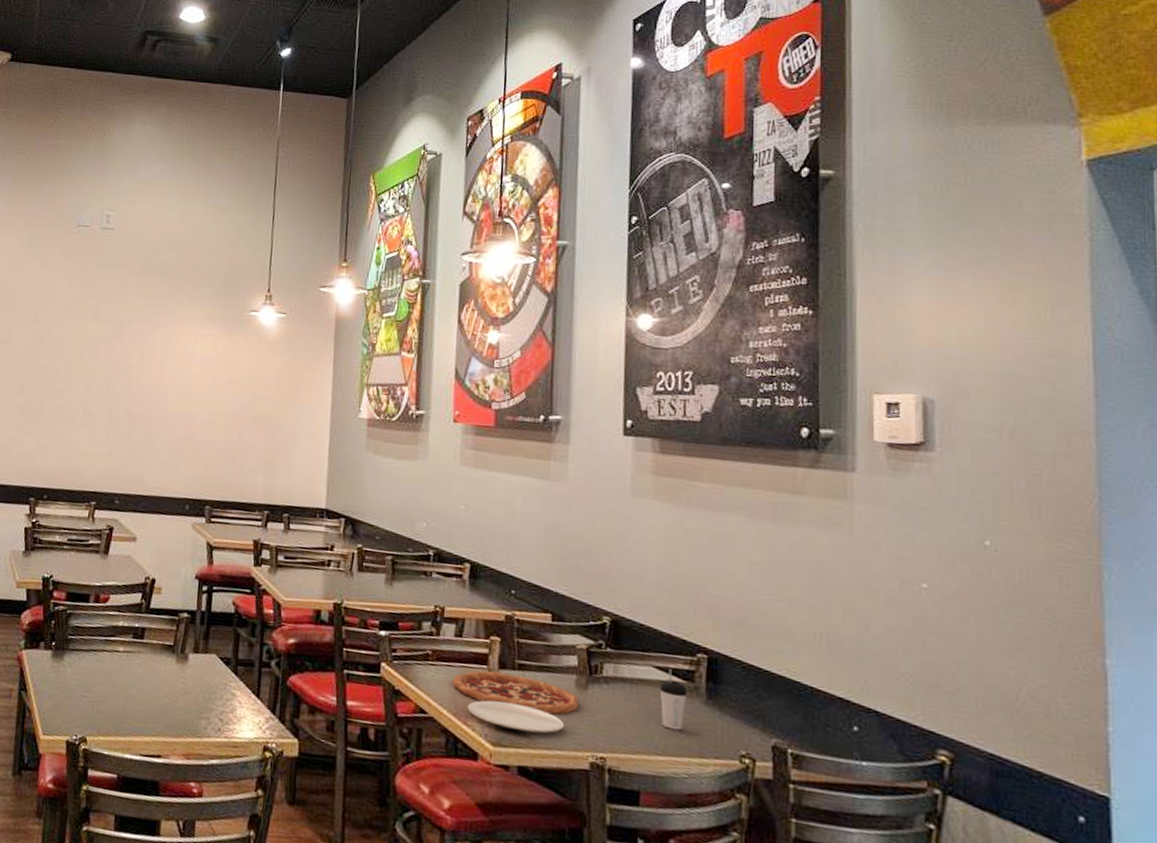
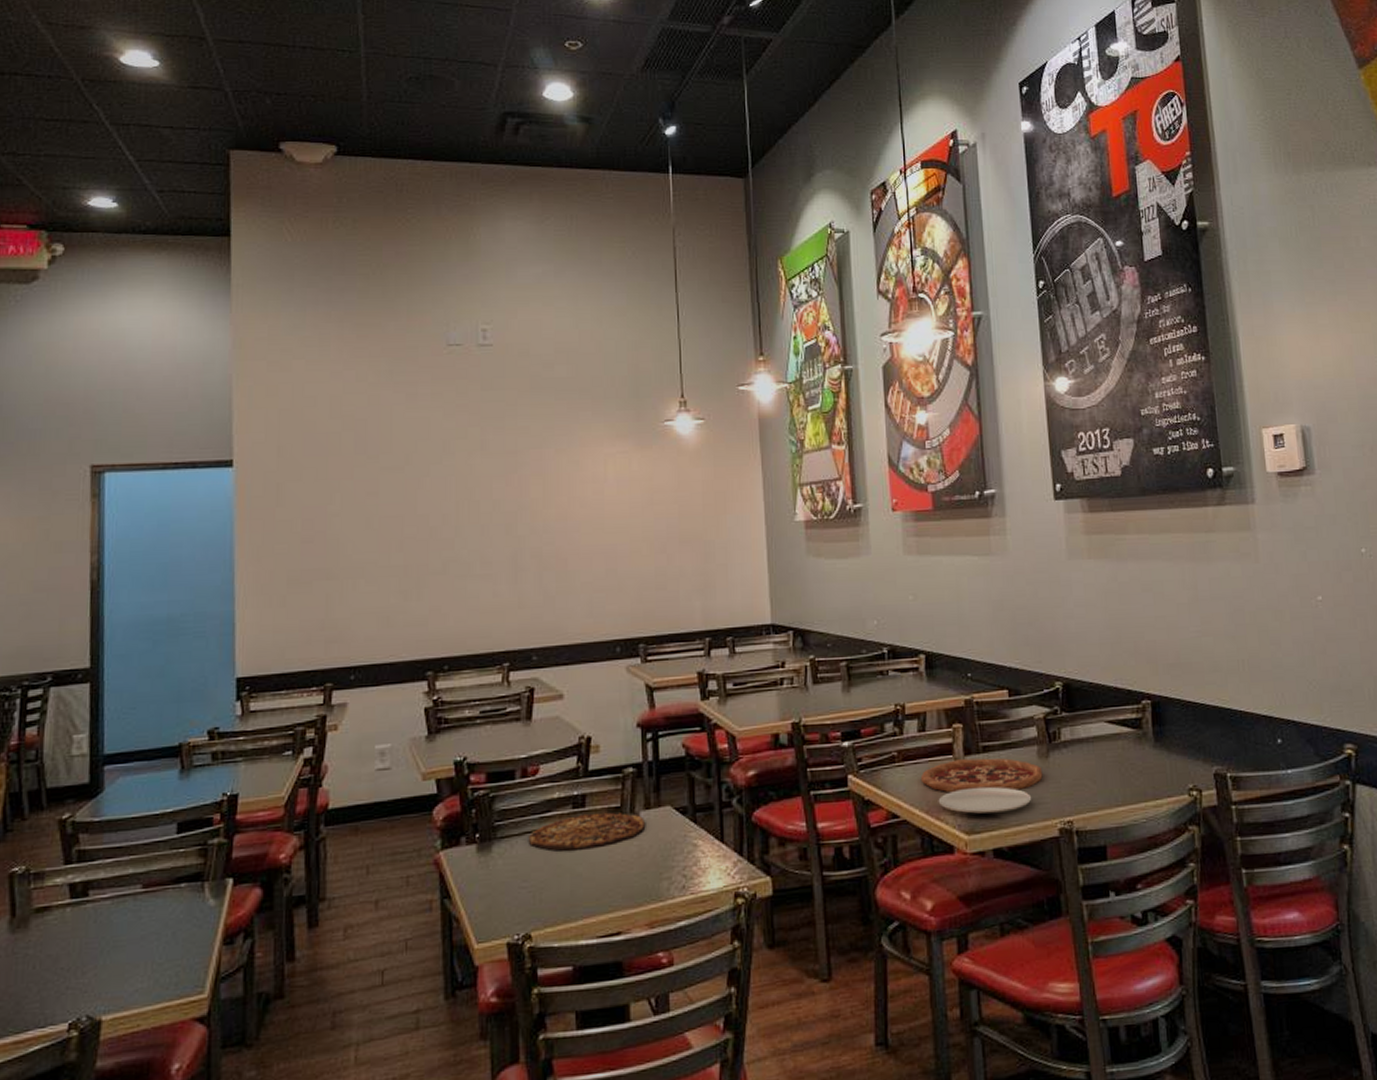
pizza: none [93,644,193,678] -> present [528,812,646,851]
beverage cup: present [659,669,687,731] -> none [1112,720,1138,779]

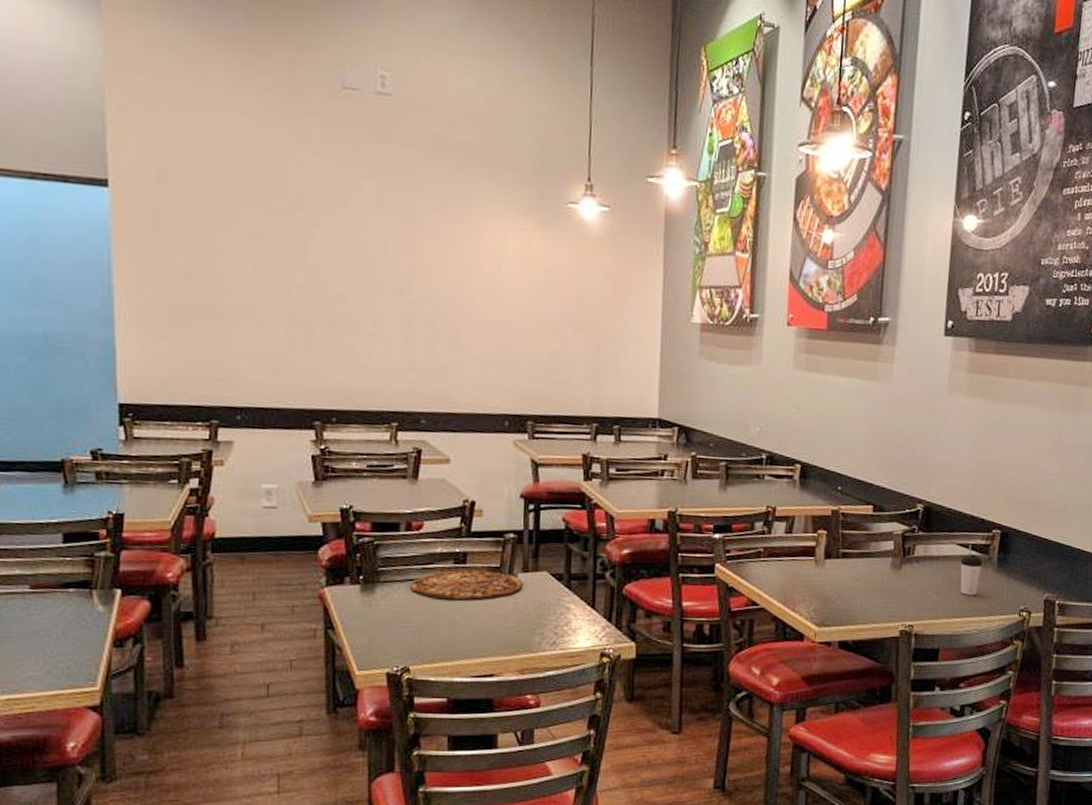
pizza: present [920,758,1043,793] -> none [782,561,893,594]
plate: present [938,786,1032,814] -> none [795,587,880,611]
beverage cup: none [1112,720,1138,779] -> present [960,545,983,596]

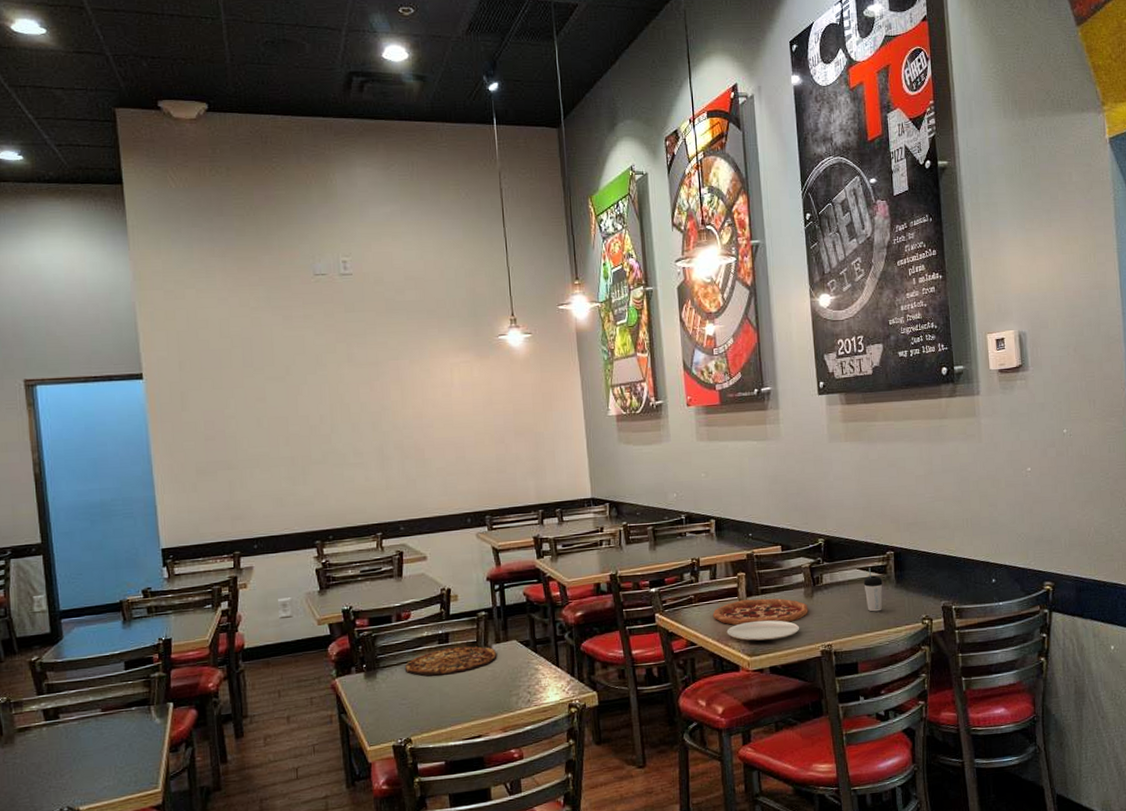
pizza: none [782,561,893,594] -> present [712,598,809,626]
plate: none [795,587,880,611] -> present [726,620,800,641]

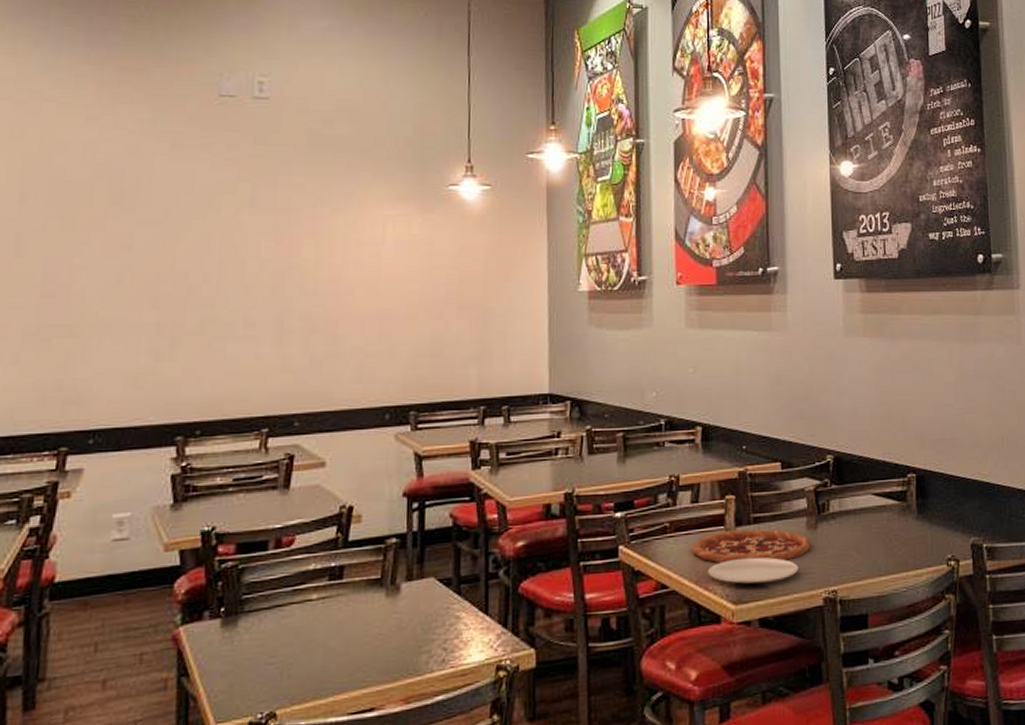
pizza: present [404,646,497,676] -> none [278,584,407,625]
beverage cup: present [863,567,883,612] -> none [878,493,902,550]

